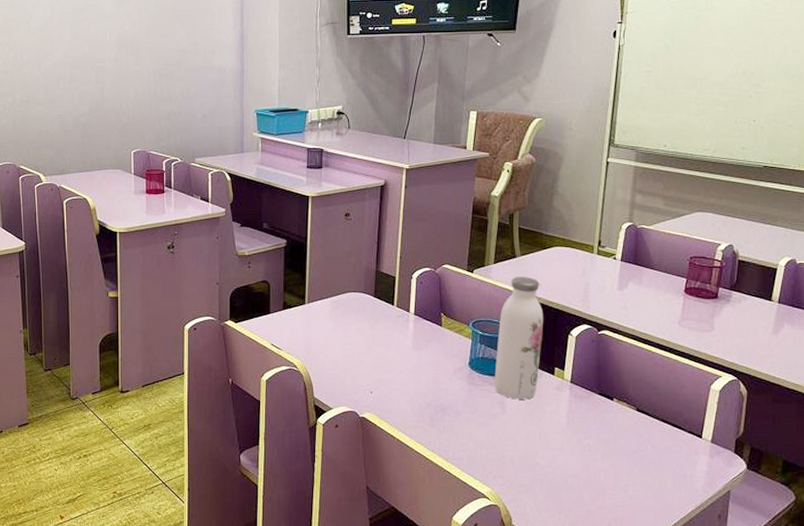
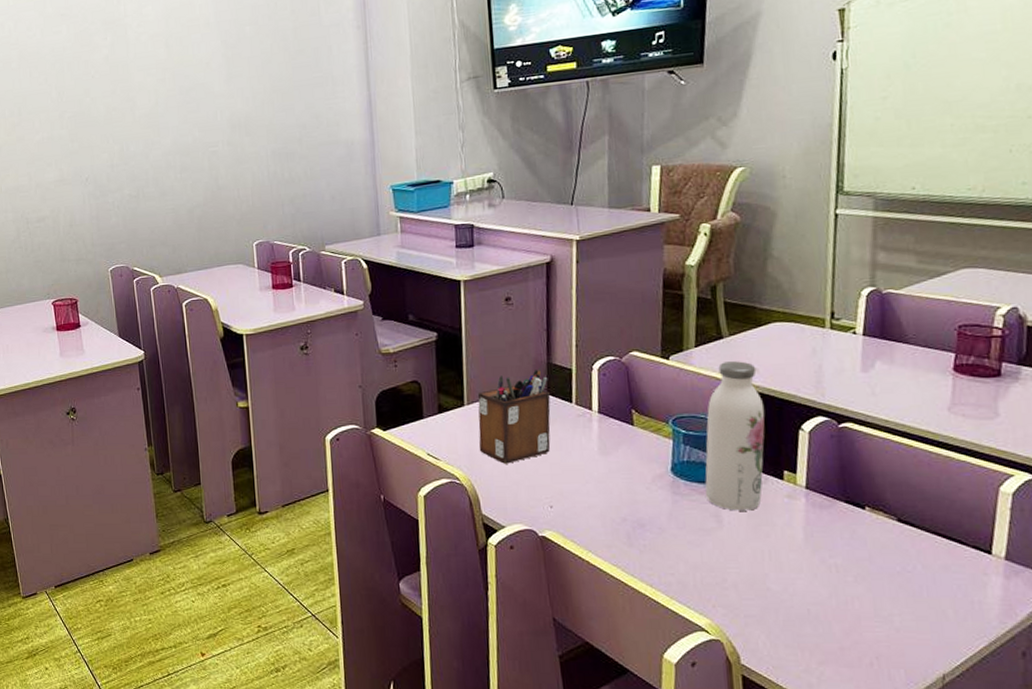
desk organizer: none [315,275,376,355] -> present [477,368,551,464]

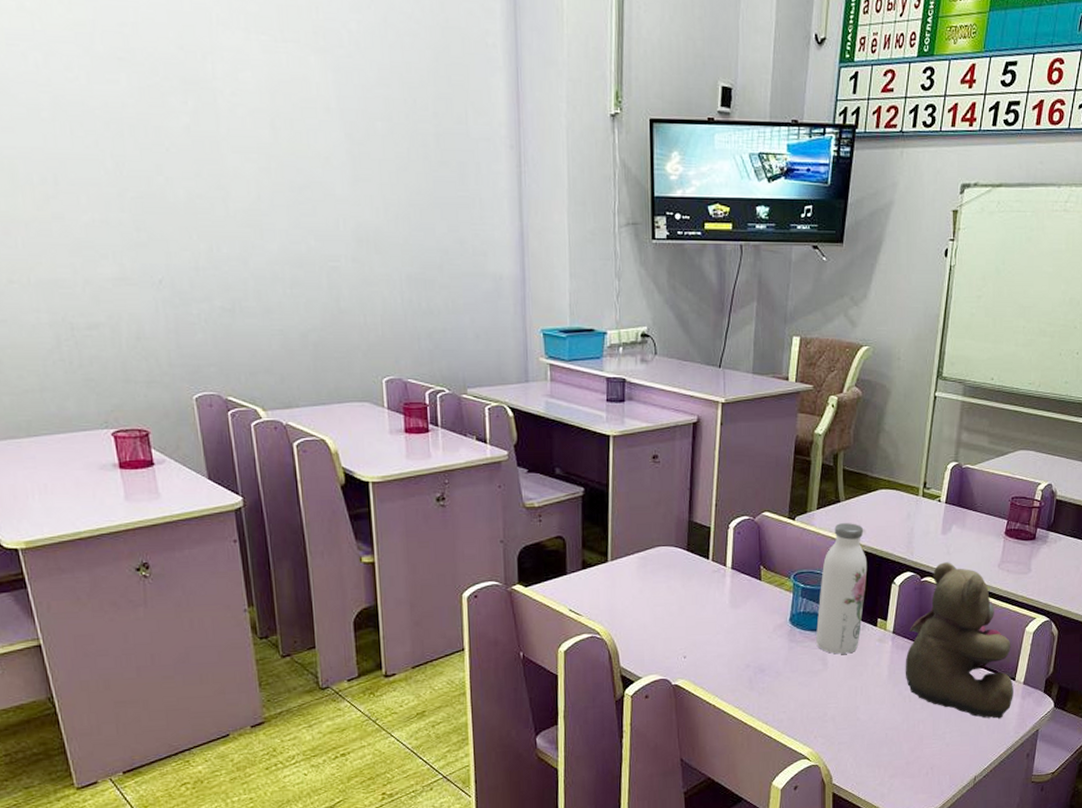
desk organizer: present [477,368,551,464] -> none [620,526,689,618]
teddy bear: none [826,405,991,602] -> present [905,562,1014,719]

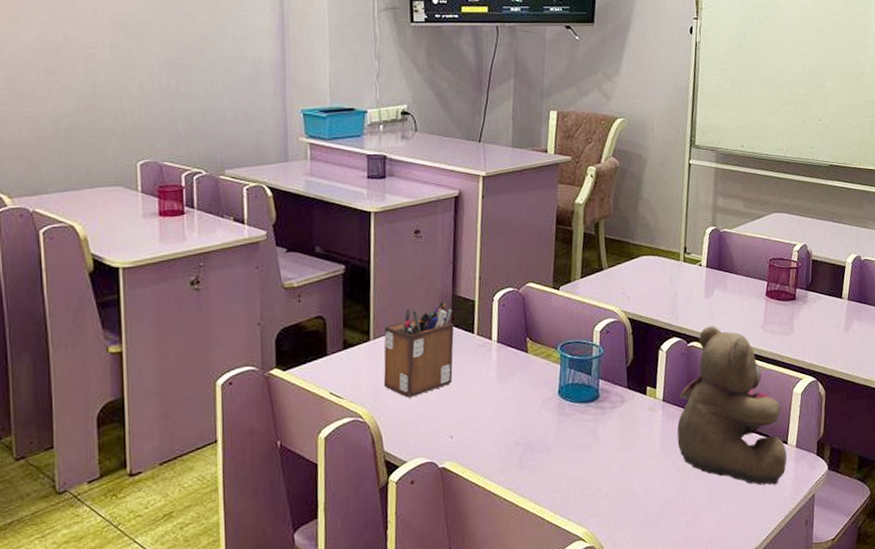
desk organizer: none [620,526,689,618] -> present [383,300,454,398]
water bottle: present [816,523,868,654] -> none [585,290,634,426]

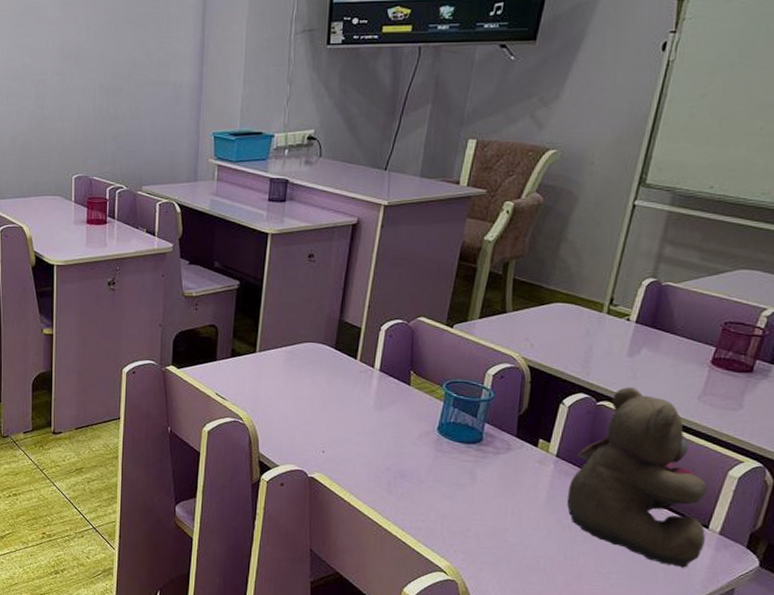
desk organizer: present [383,300,454,398] -> none [264,324,338,410]

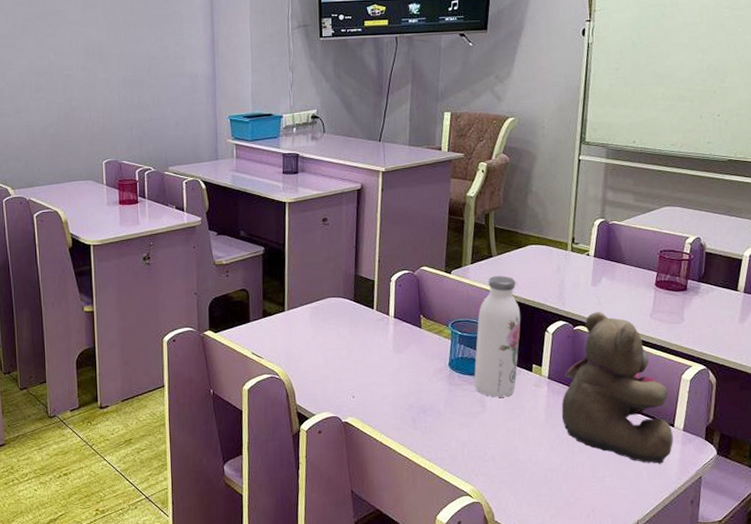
water bottle: none [465,335,533,472] -> present [474,276,521,398]

